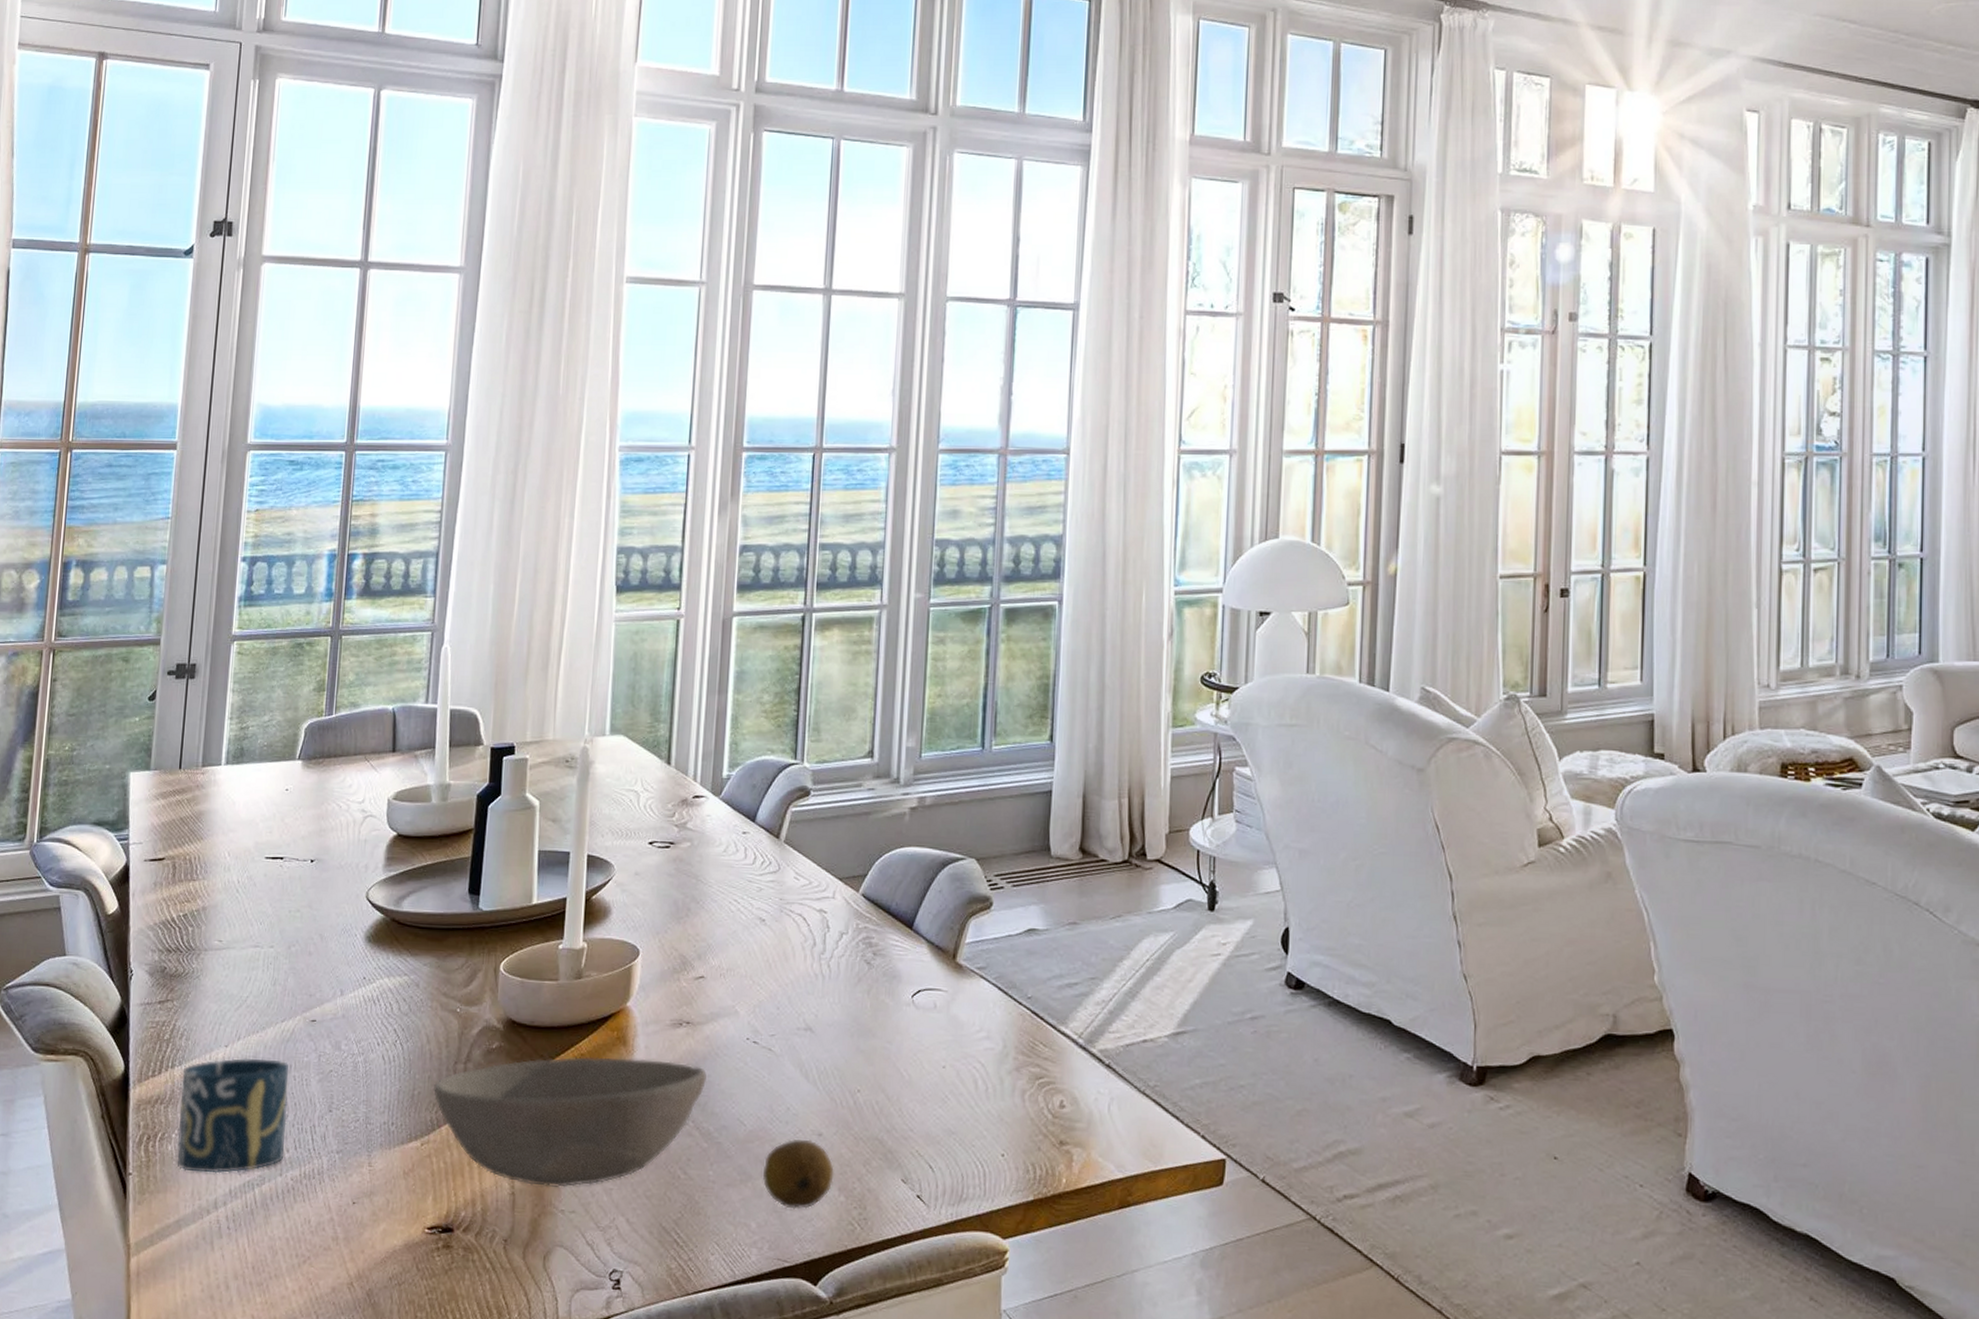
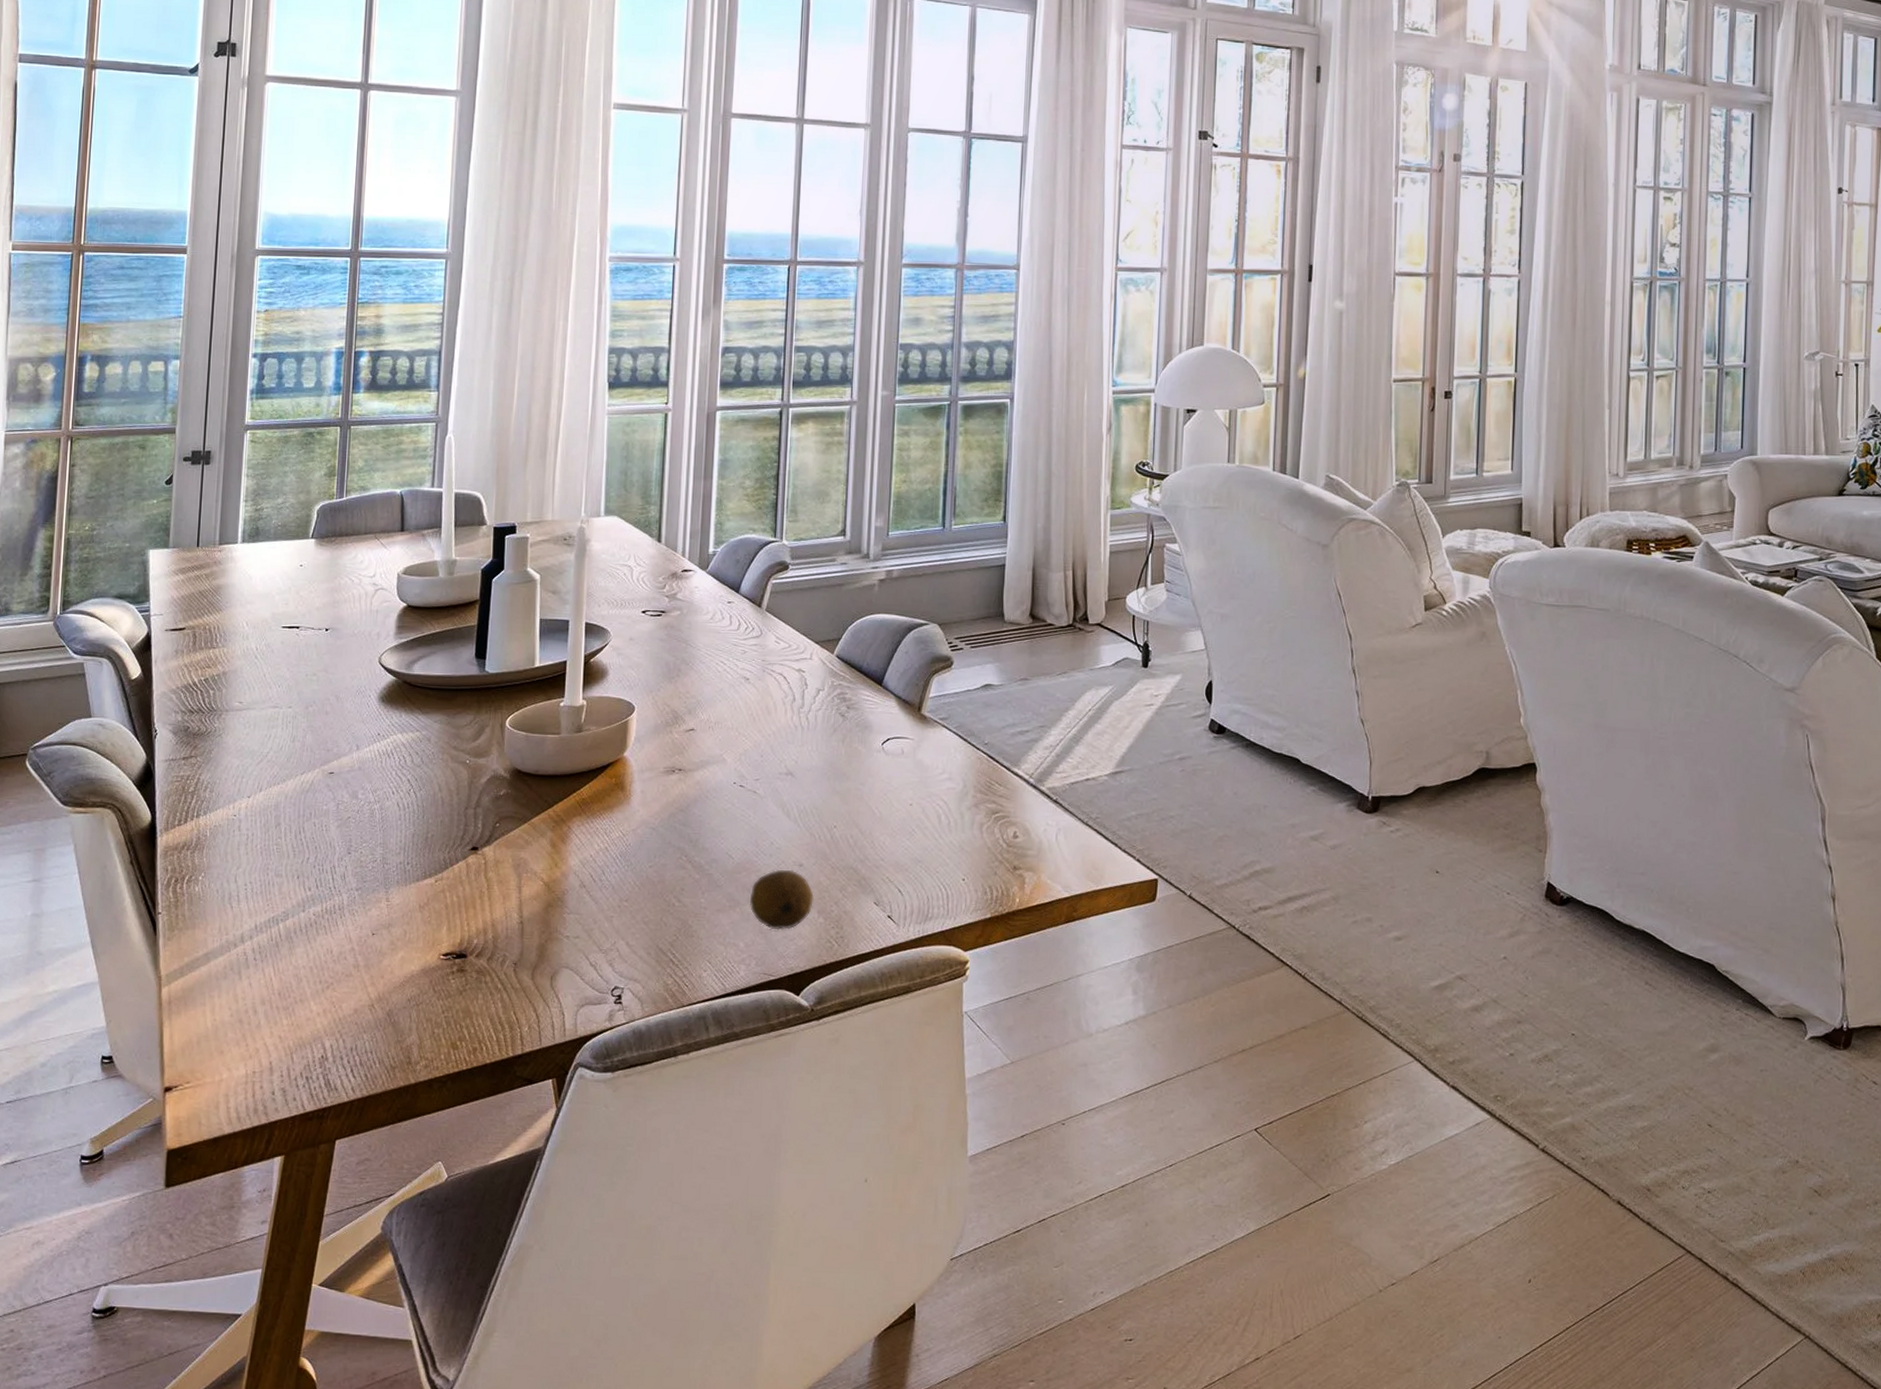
cup: present [177,1058,289,1174] -> none [204,807,310,911]
bowl: present [432,1057,707,1188] -> none [445,801,698,916]

